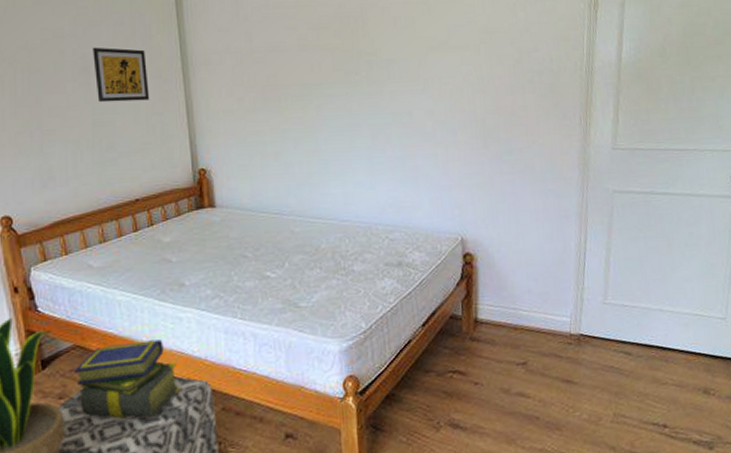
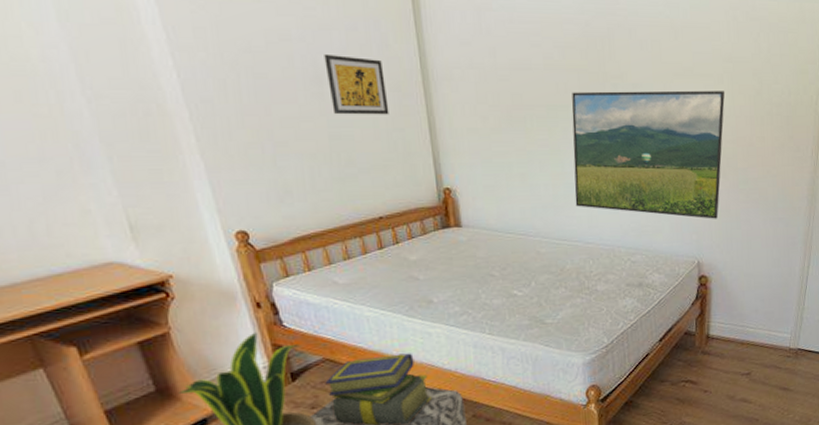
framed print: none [326,61,483,193] -> present [572,90,725,219]

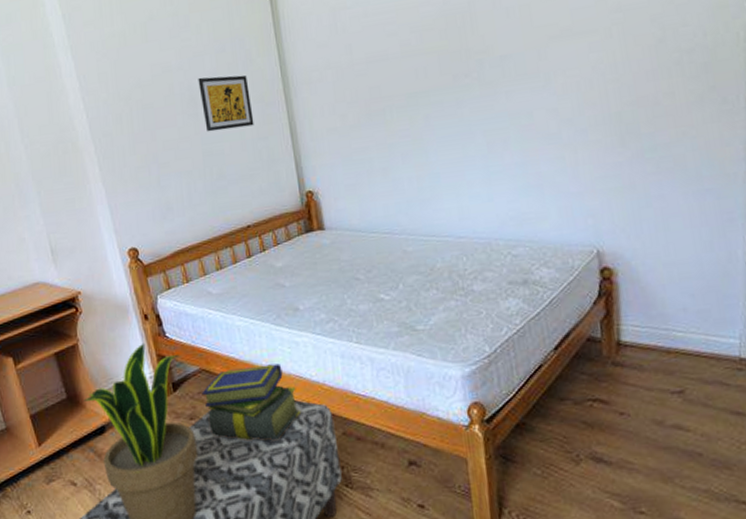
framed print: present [572,90,725,219] -> none [432,46,621,199]

